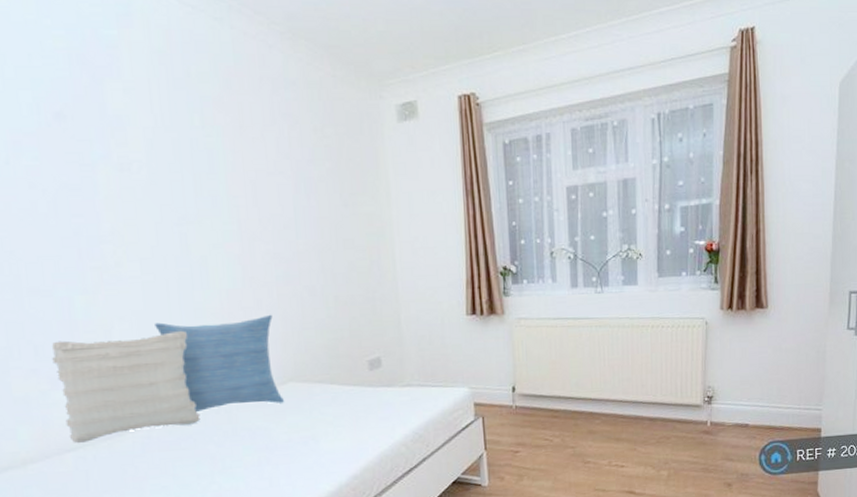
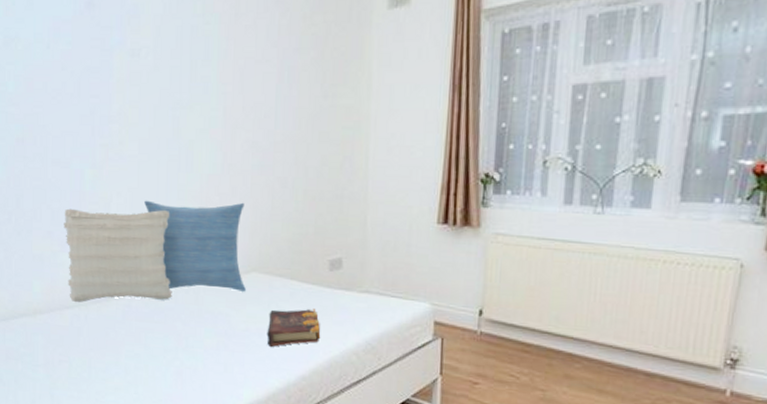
book: none [311,409,368,453] -> present [267,308,321,347]

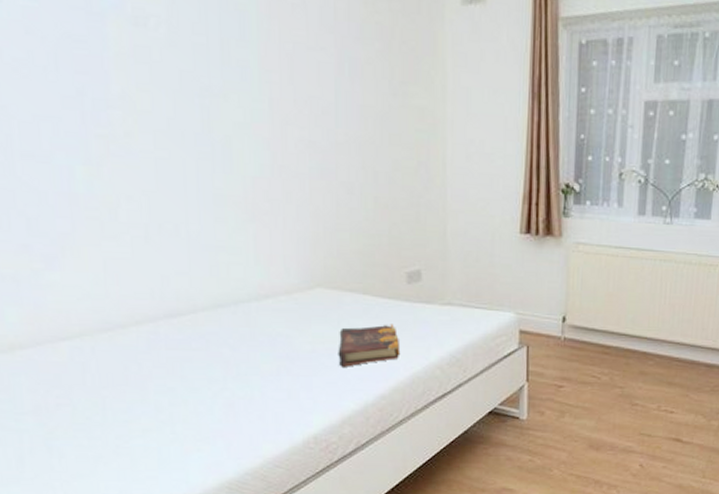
pillow: present [64,208,172,303] -> none [47,215,215,333]
pillow: present [144,200,246,292] -> none [168,206,310,311]

